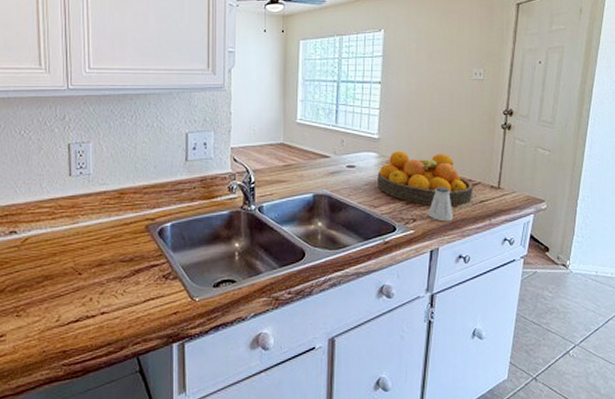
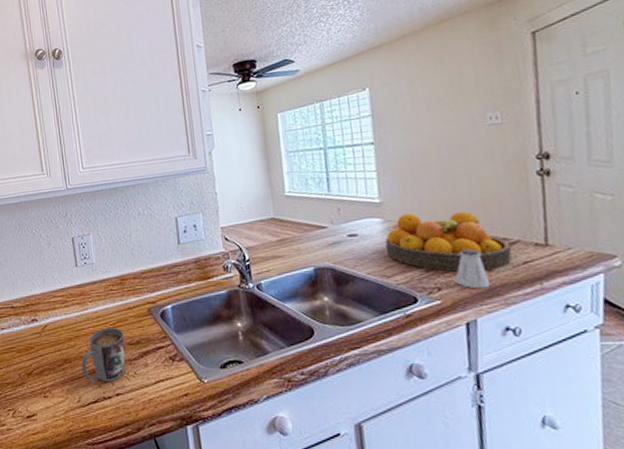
mug: none [66,243,117,300] -> present [82,327,126,382]

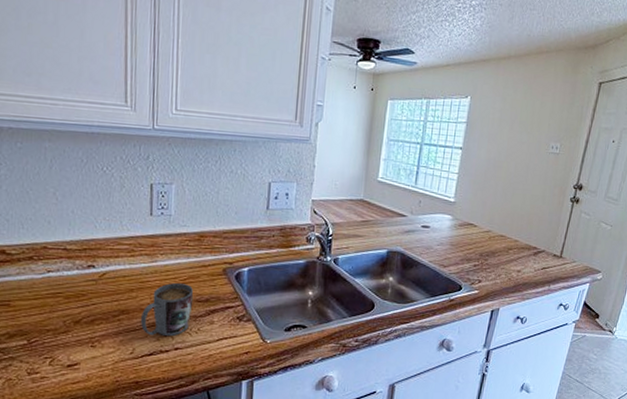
fruit bowl: present [385,211,512,272] -> none [449,214,537,271]
saltshaker: present [455,248,491,289] -> none [493,251,516,285]

